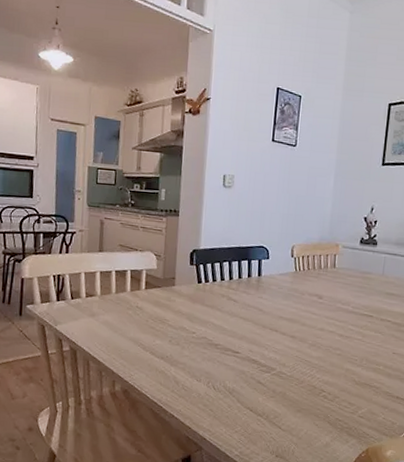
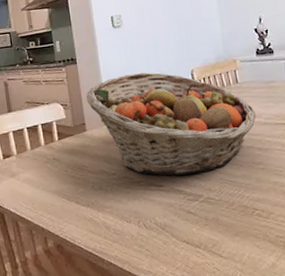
fruit basket: none [181,237,345,348] -> present [85,72,256,176]

